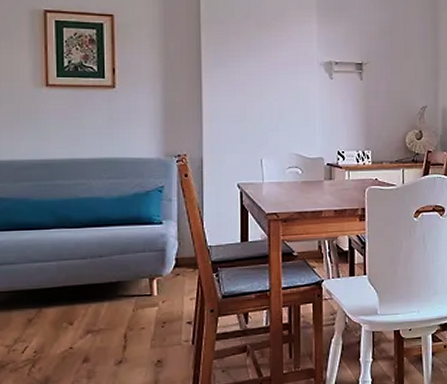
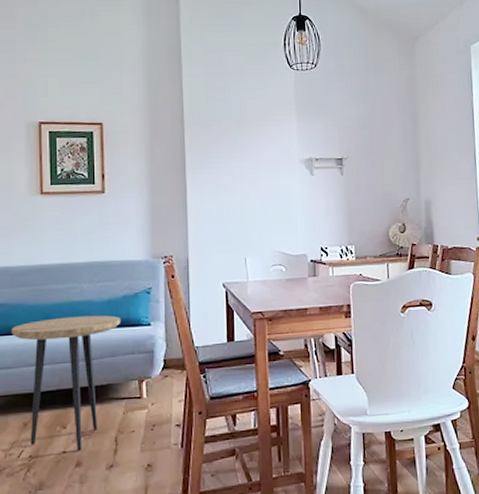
side table: none [14,212,132,348] -> present [11,315,121,452]

